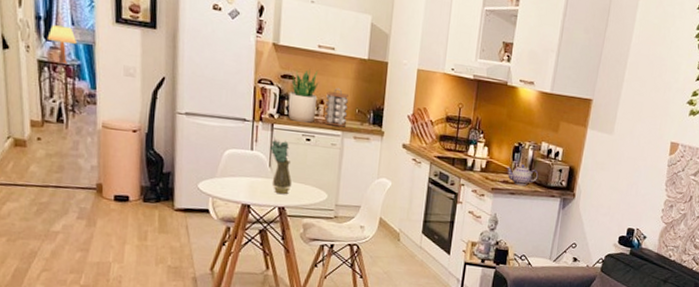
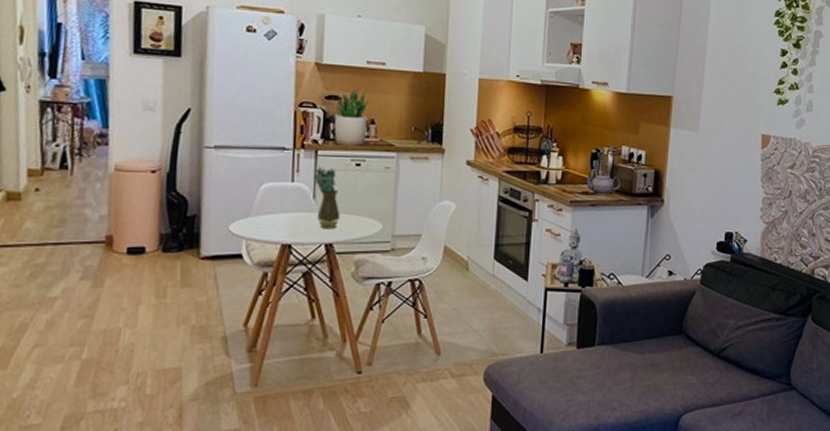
table lamp: present [47,24,78,64] -> none [51,60,88,103]
spice rack: present [324,87,348,127] -> none [376,105,403,148]

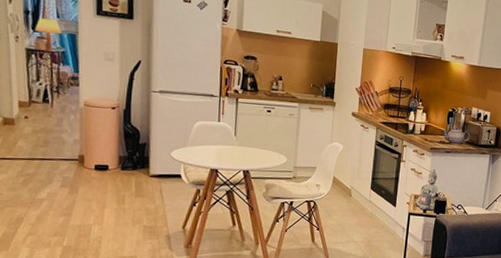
table lamp: none [51,60,88,103] -> present [34,17,62,52]
vase: present [314,165,341,229] -> none [235,110,256,160]
planter: present [334,87,369,146] -> none [251,50,278,97]

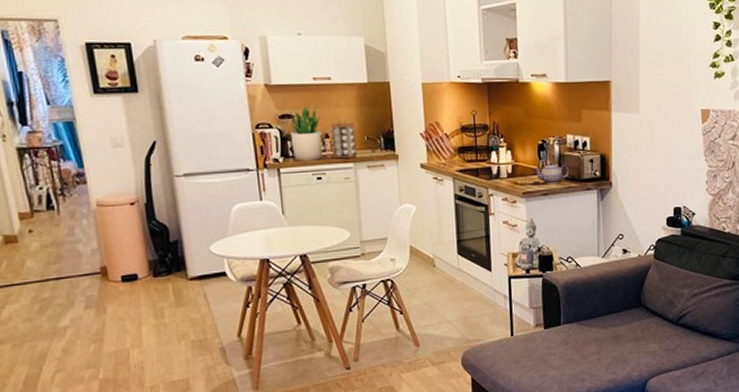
table lamp: present [34,17,62,52] -> none [23,106,57,147]
planter: none [251,50,278,97] -> present [290,103,323,161]
spice rack: none [283,66,304,100] -> present [330,118,356,159]

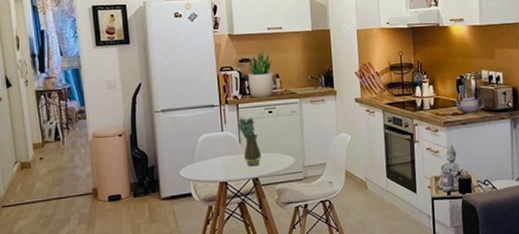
vase: none [280,182,311,242] -> present [238,116,262,167]
spice rack: present [330,118,356,159] -> none [280,60,301,96]

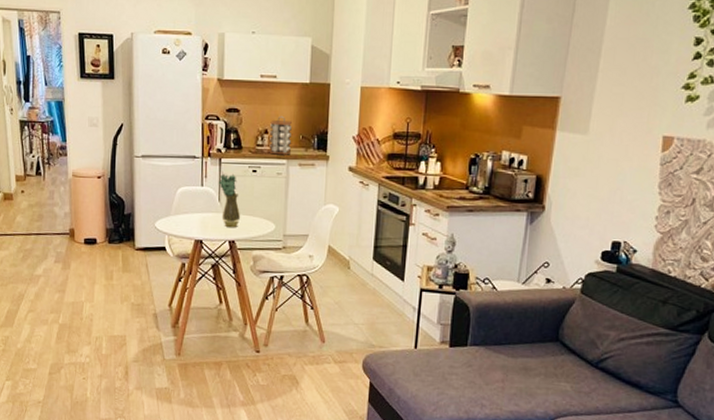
planter: present [248,49,274,98] -> none [234,99,263,154]
spice rack: none [280,60,301,96] -> present [269,115,292,155]
teapot: present [454,94,485,115] -> none [463,176,500,202]

